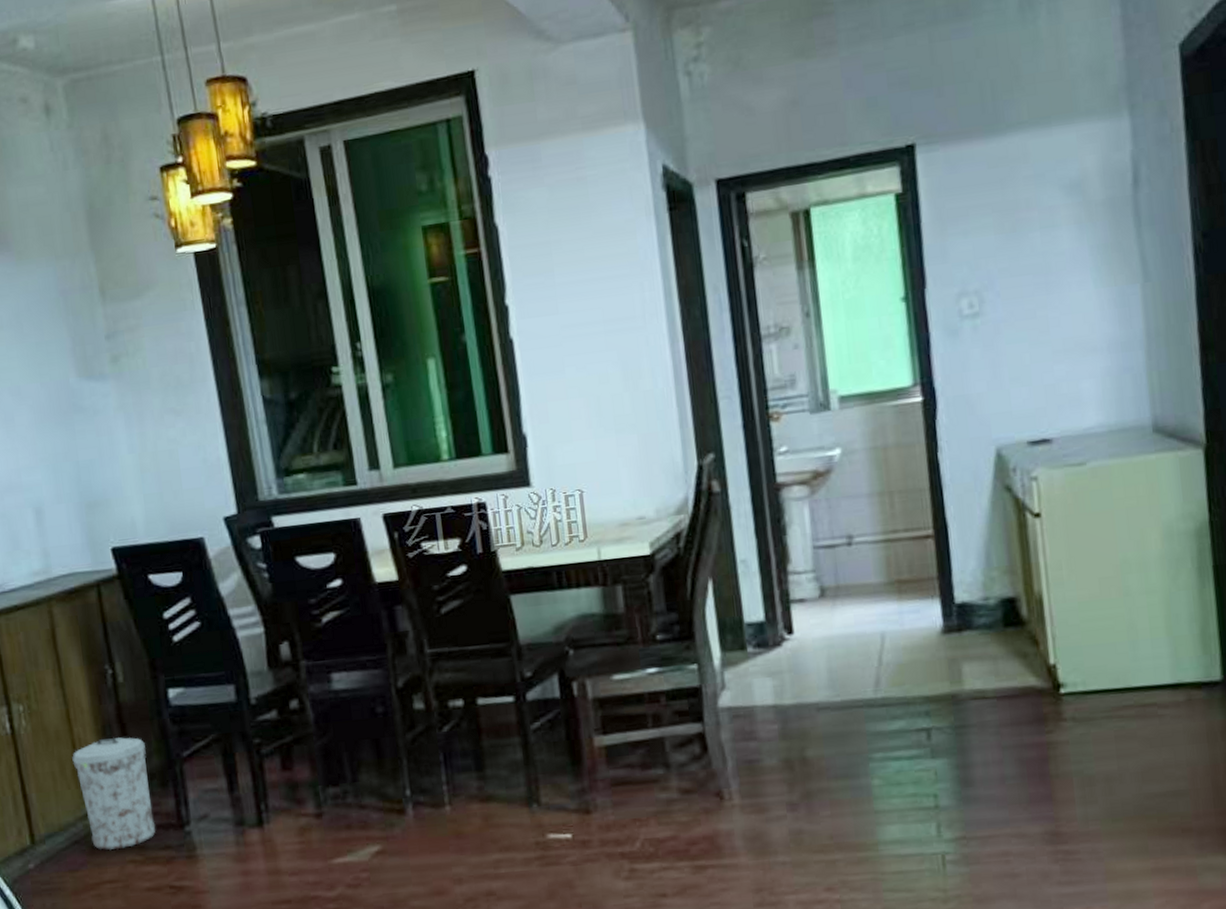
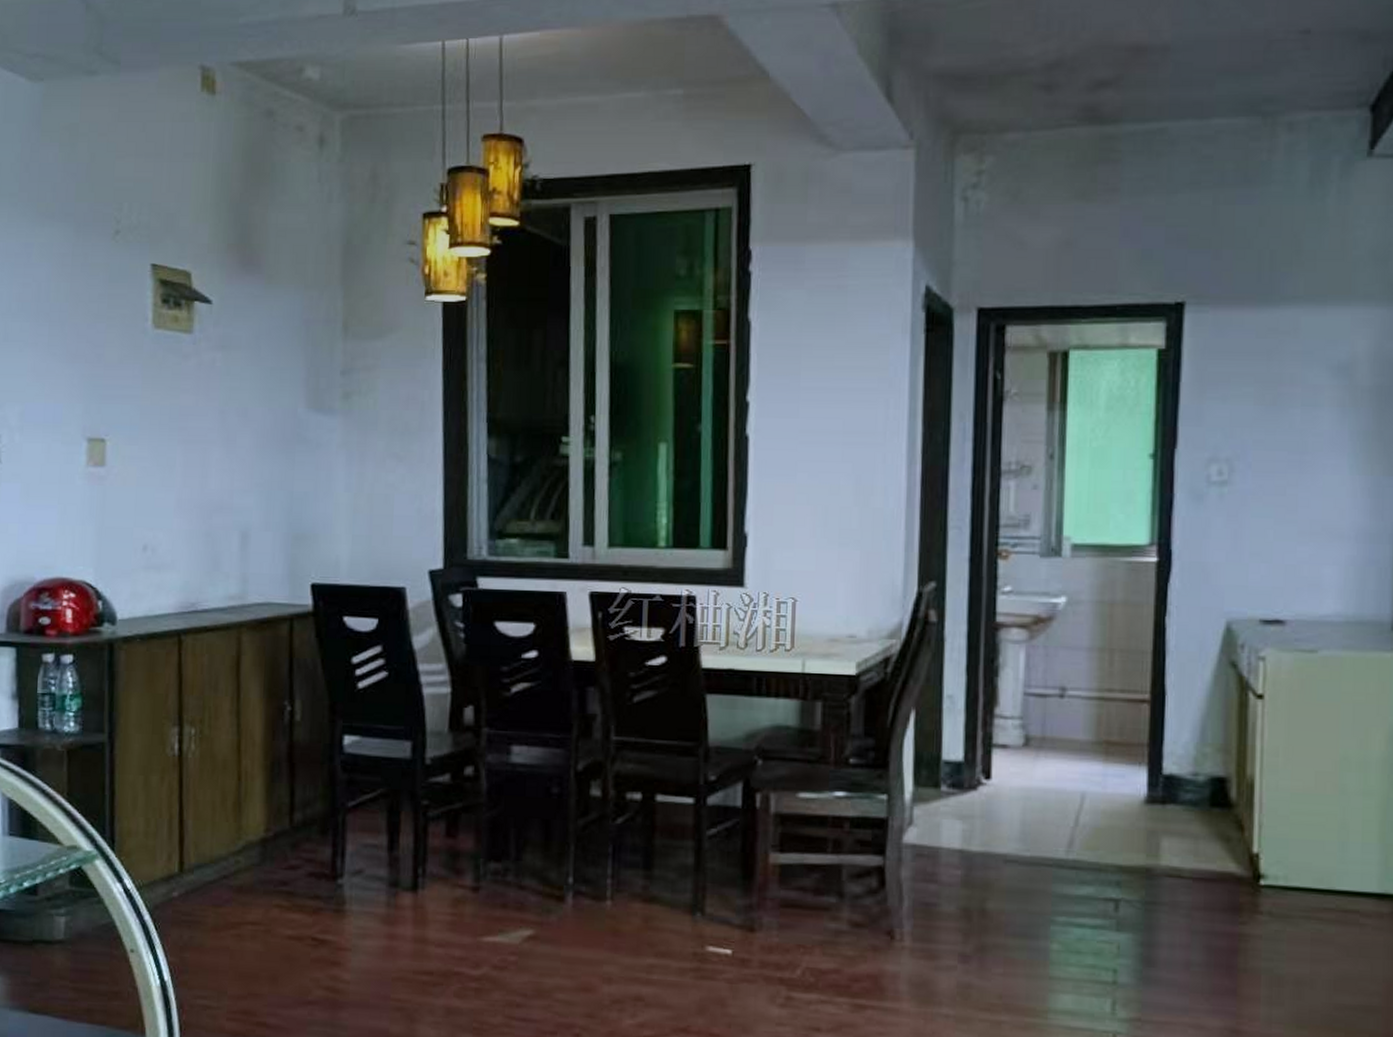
trash can: present [72,737,156,851] -> none [235,775,311,892]

